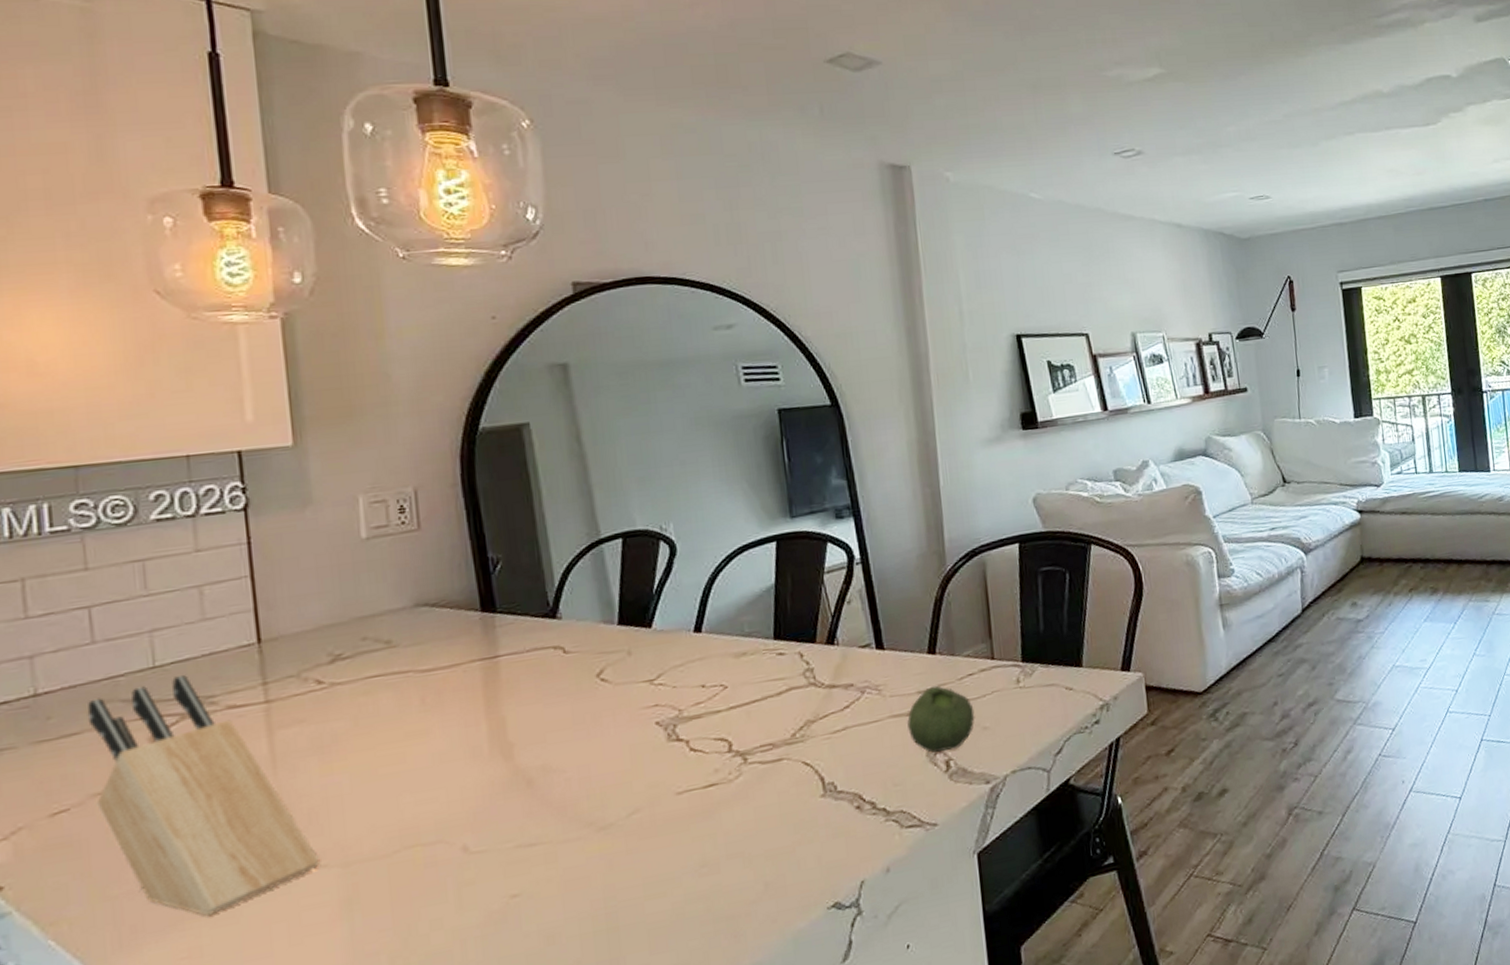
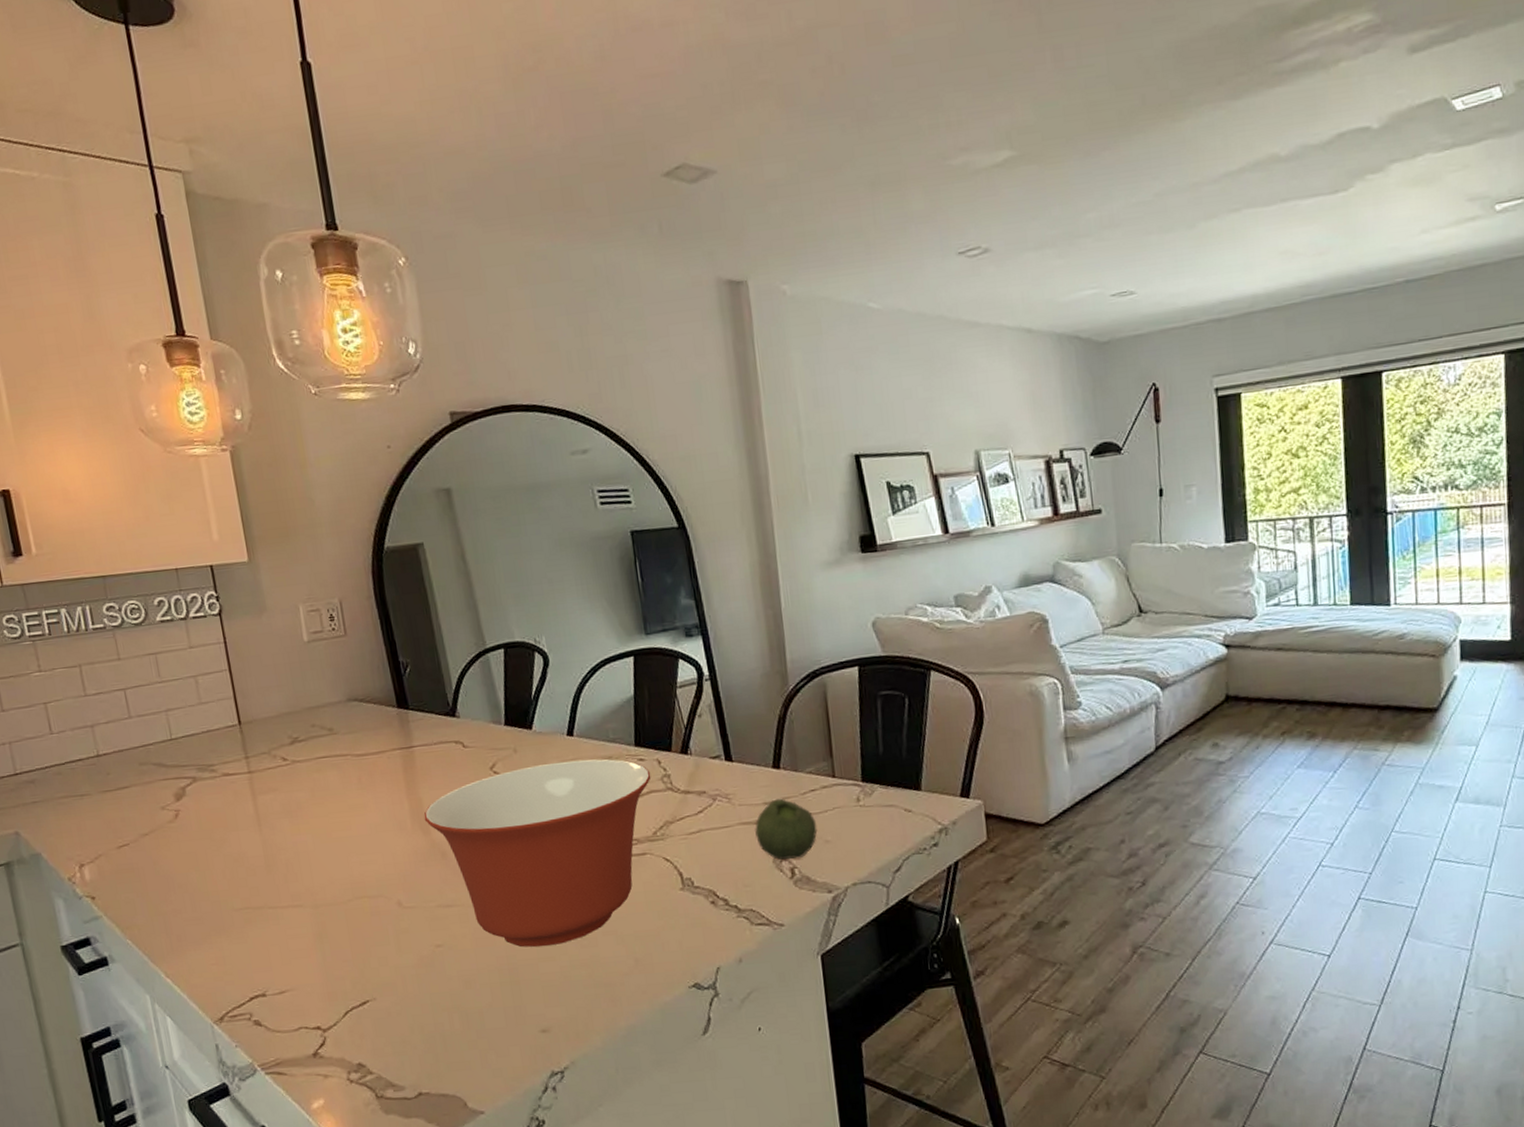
knife block: present [87,675,321,916] -> none [131,747,298,934]
mixing bowl: none [506,655,792,885] -> present [423,759,651,947]

